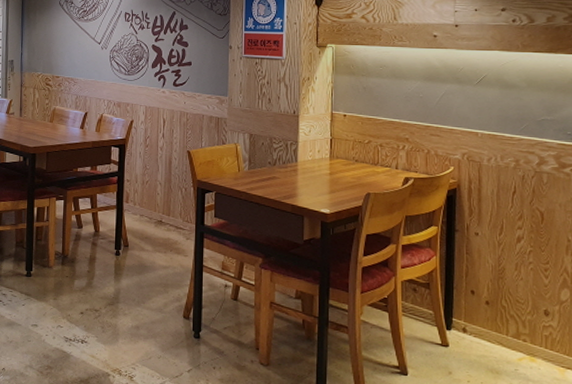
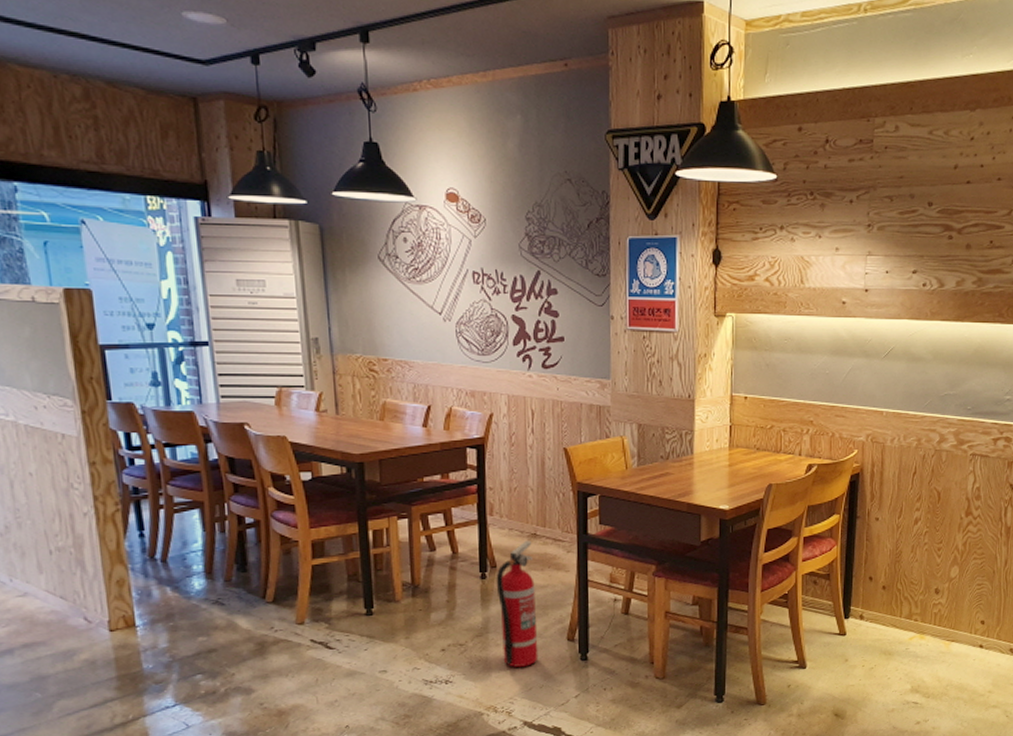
fire extinguisher: none [127,226,159,337] -> present [496,540,539,667]

